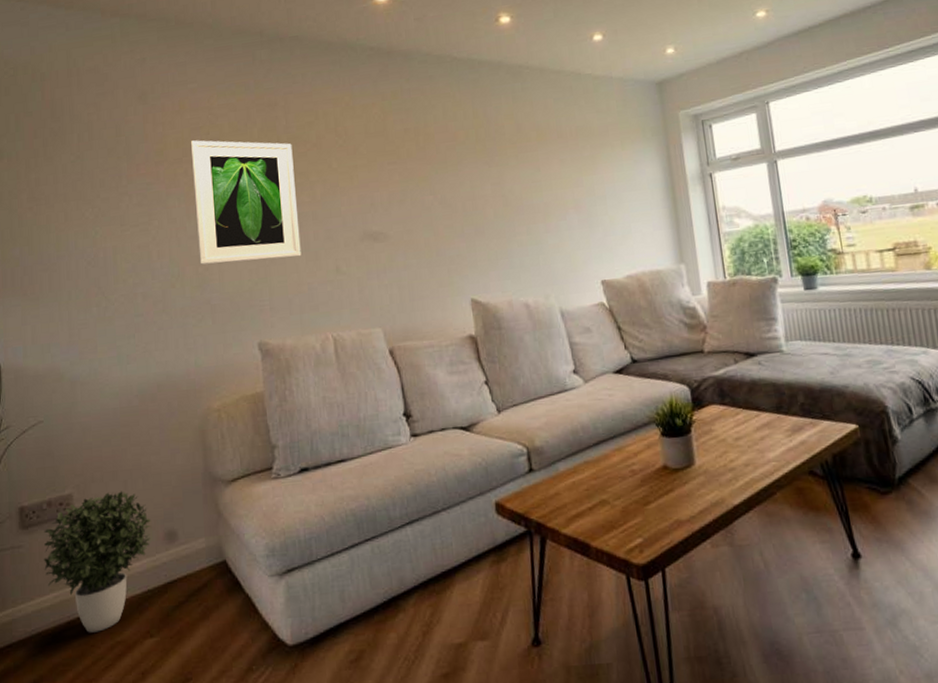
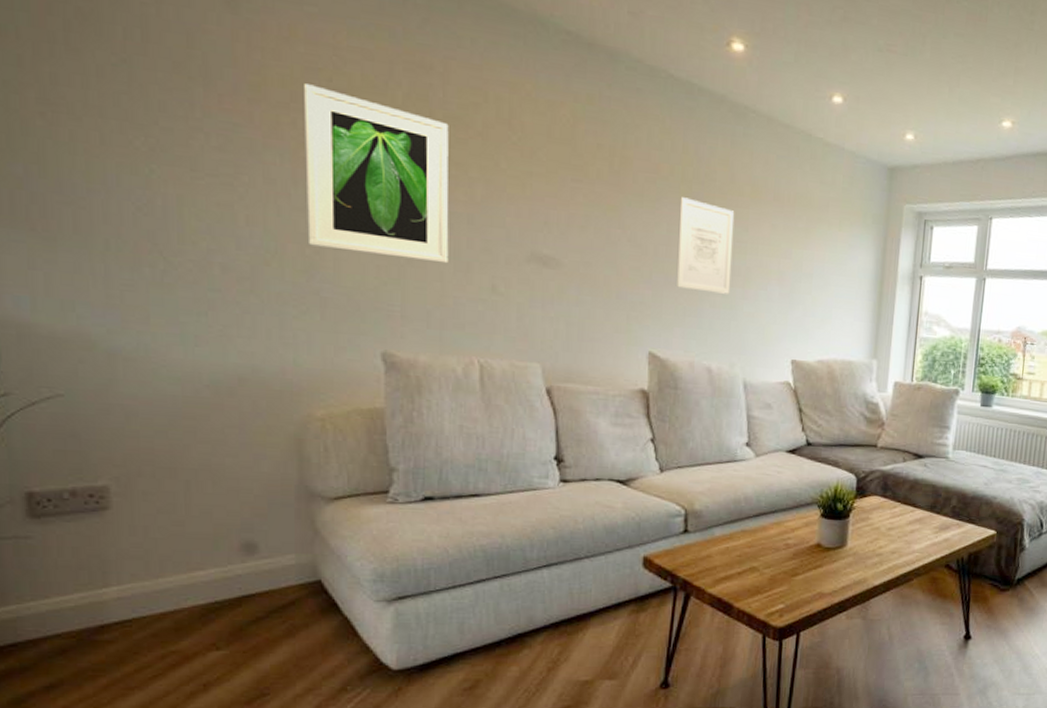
potted plant: present [44,491,152,633] -> none [65,490,223,640]
wall art: none [477,154,534,235] -> present [675,197,735,294]

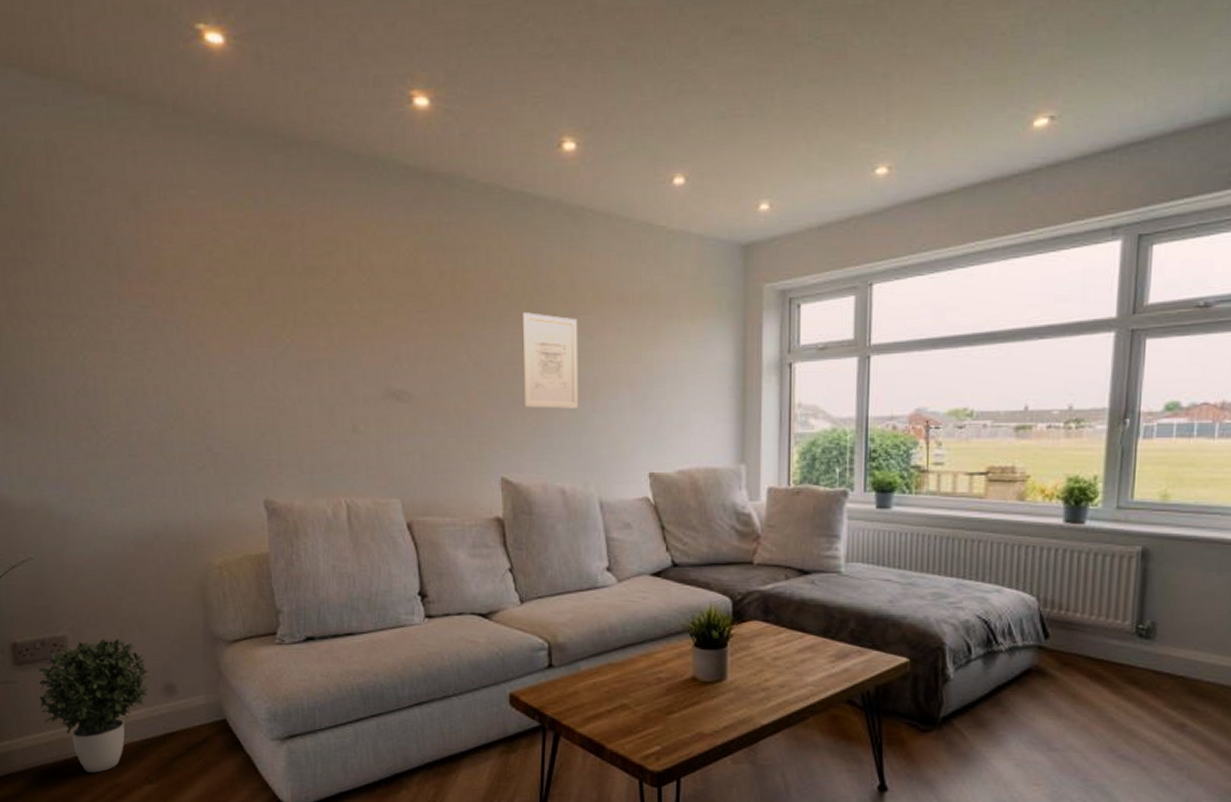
potted plant: none [65,490,223,640] -> present [38,638,150,773]
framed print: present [302,83,449,264] -> none [190,260,315,410]

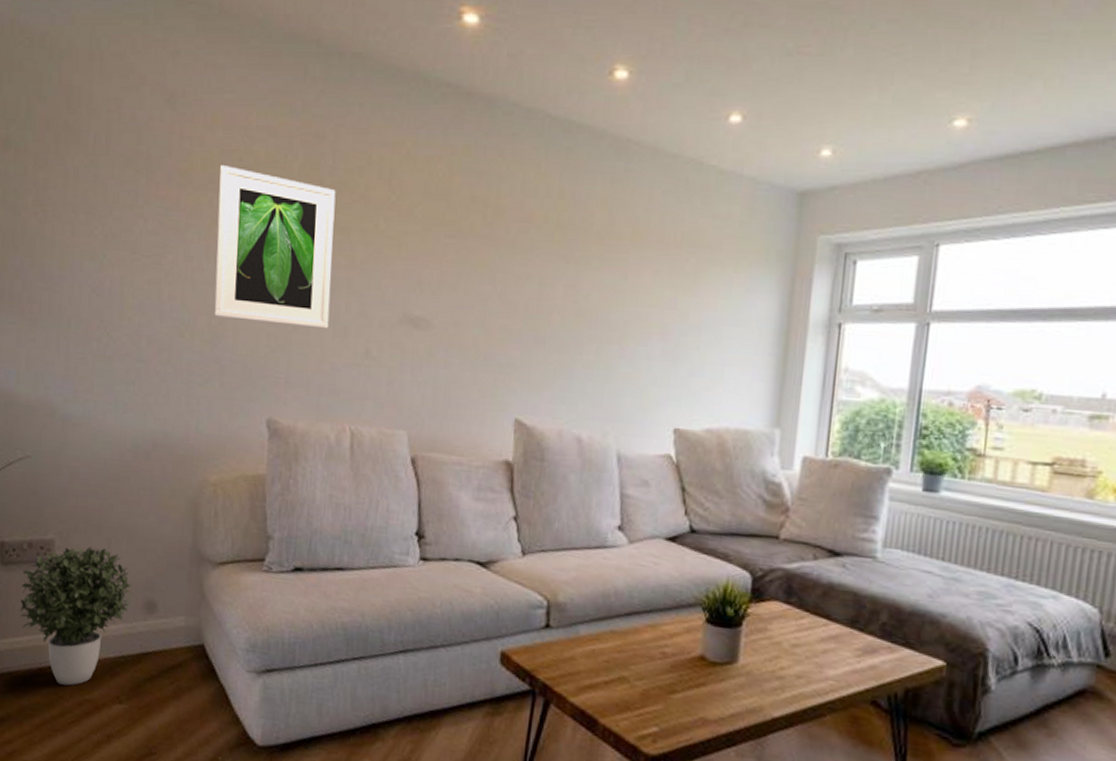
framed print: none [190,260,315,410] -> present [213,165,336,329]
wall art: present [522,312,579,409] -> none [546,246,613,352]

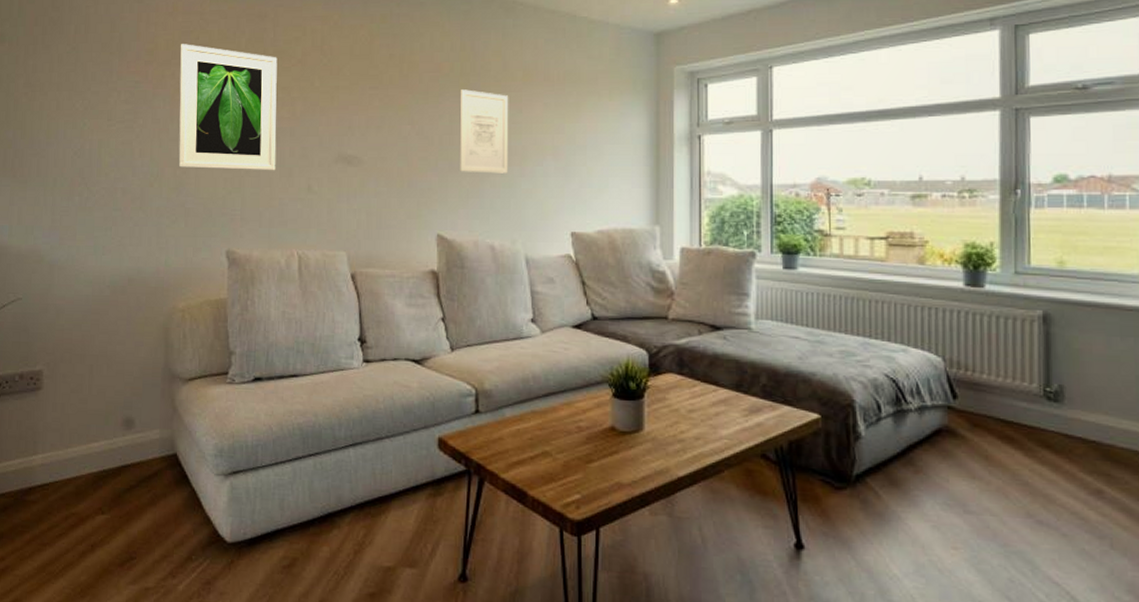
potted plant: present [20,546,132,686] -> none [12,373,112,502]
wall art: none [546,246,613,352] -> present [459,89,509,173]

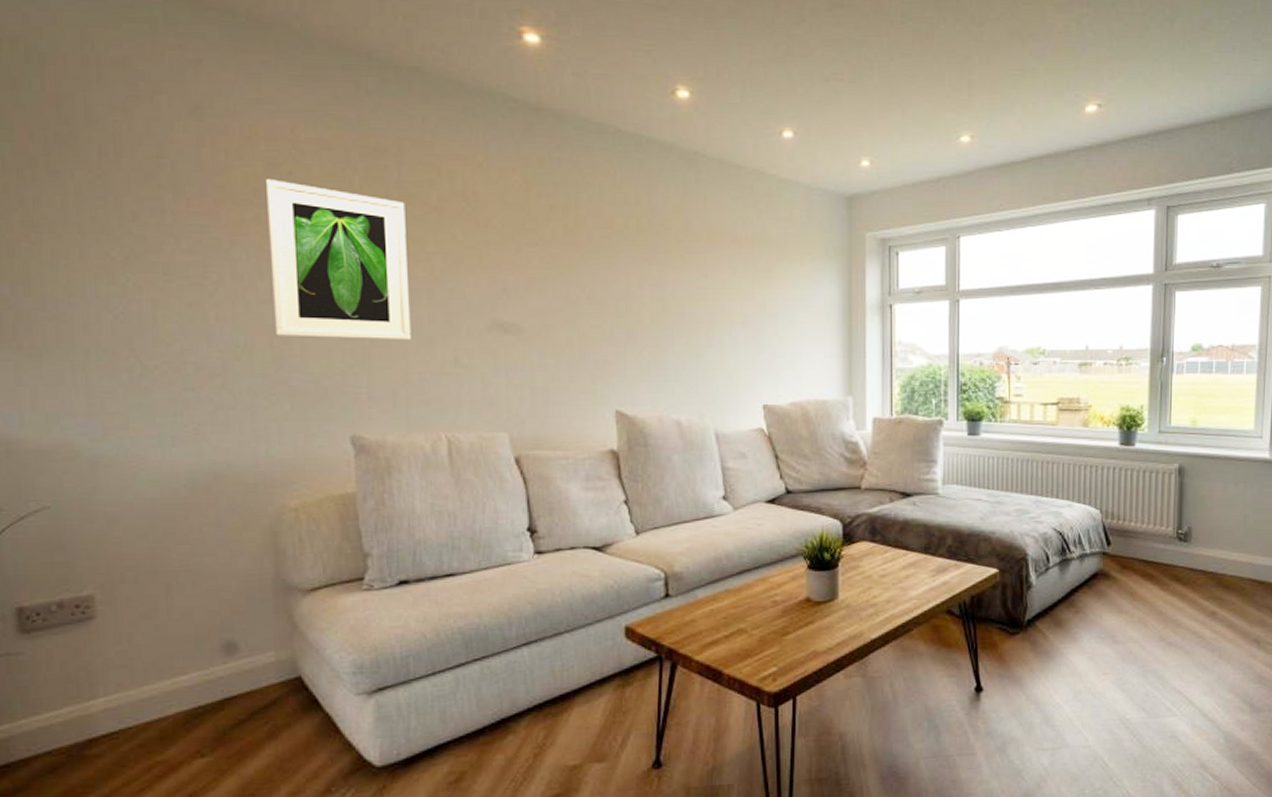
wall art: present [459,89,509,173] -> none [636,249,694,343]

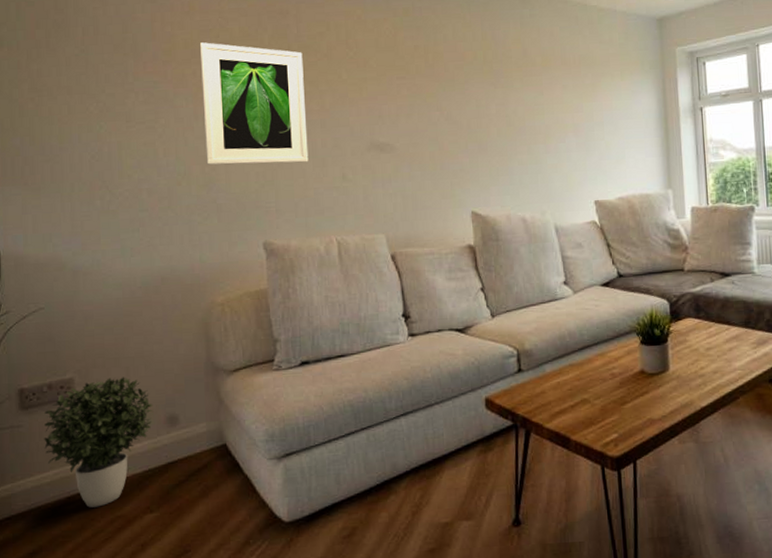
potted plant: none [53,595,204,752] -> present [44,377,153,508]

